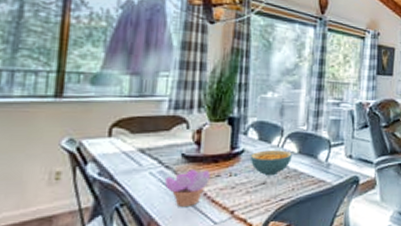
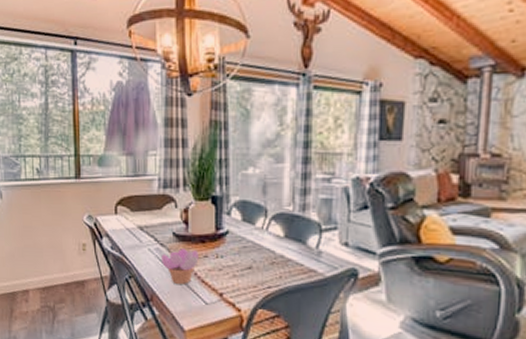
cereal bowl: present [249,150,292,176] -> none [234,232,278,261]

